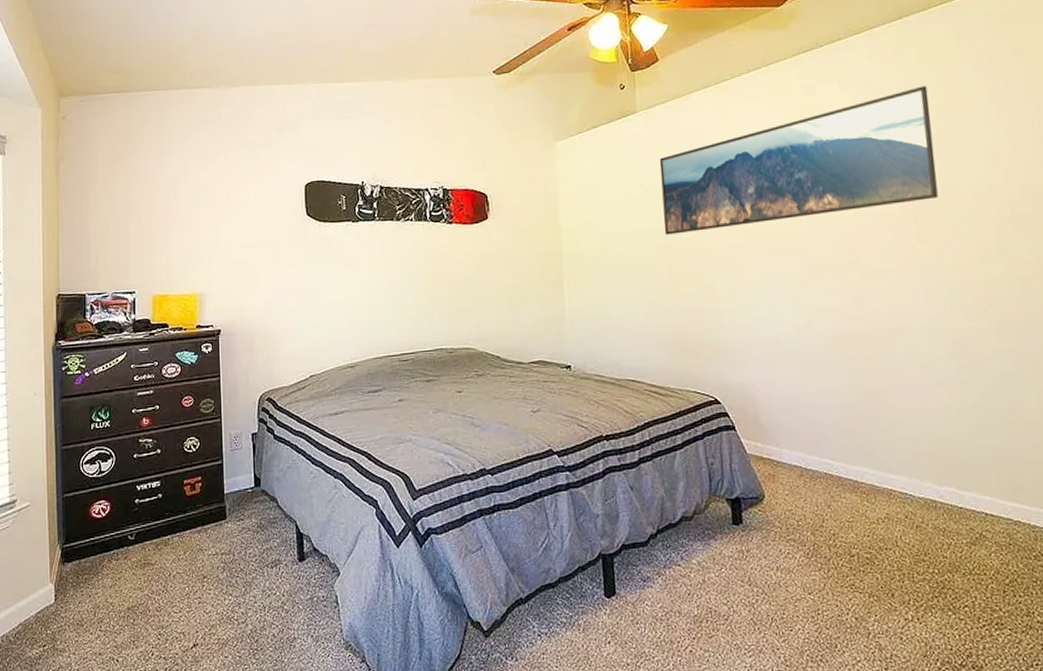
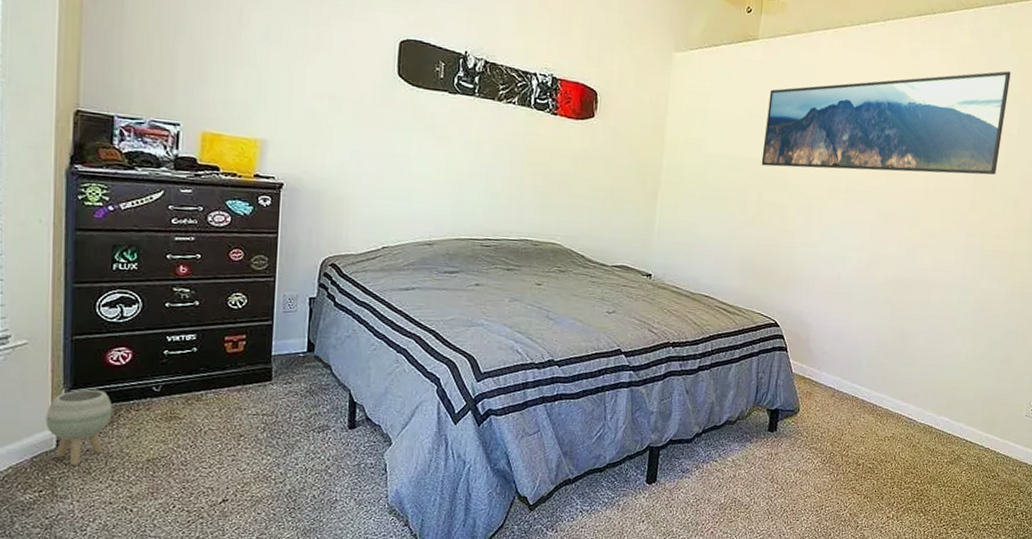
planter: none [46,543,97,618] -> present [45,389,113,465]

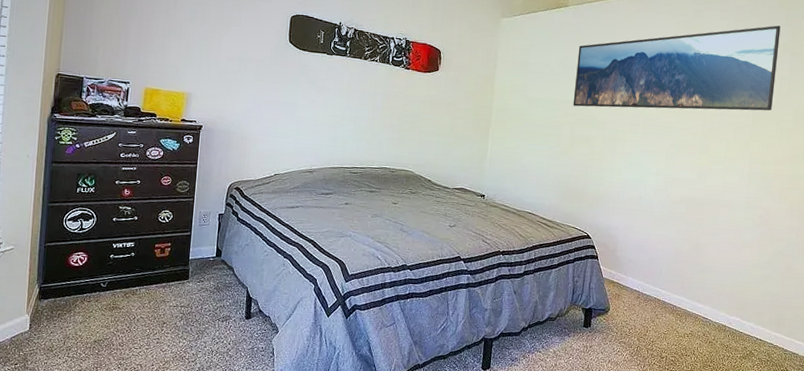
planter: present [45,389,113,465] -> none [22,284,71,344]

